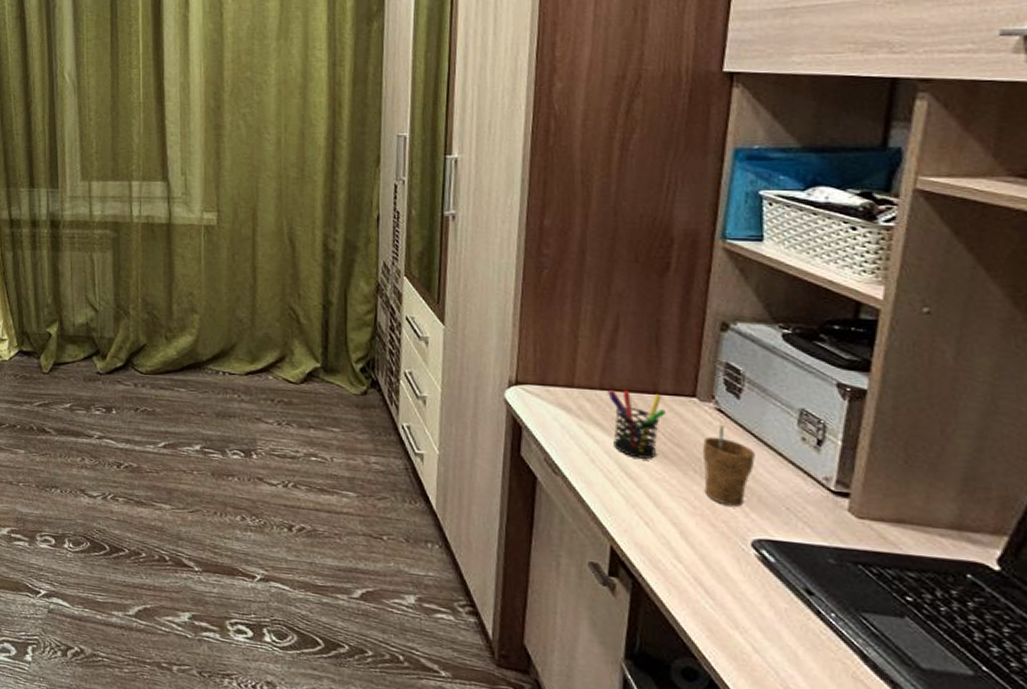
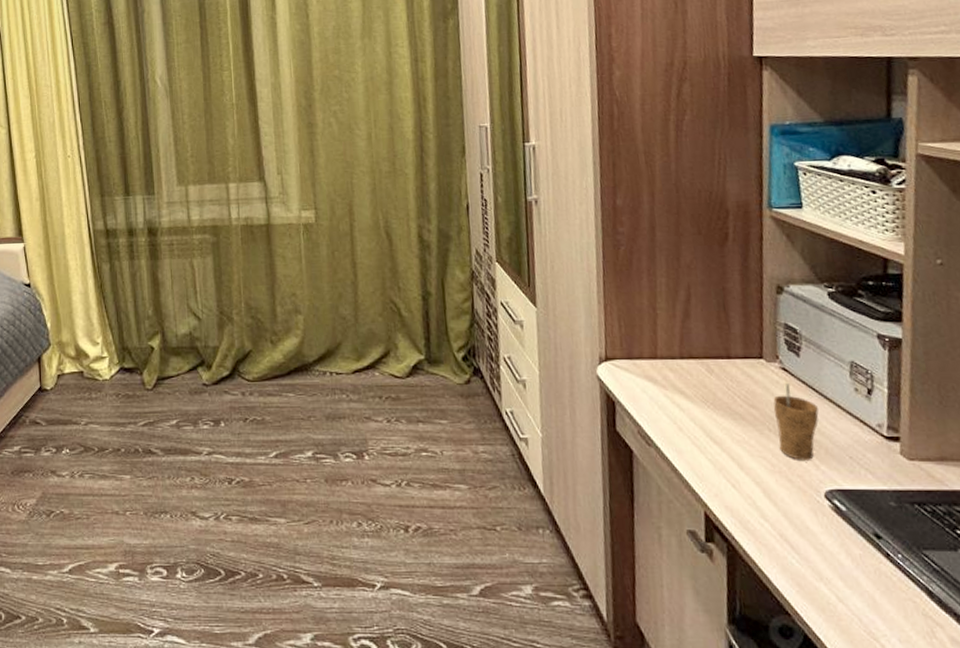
pen holder: present [608,389,667,459] -> none [687,357,740,422]

